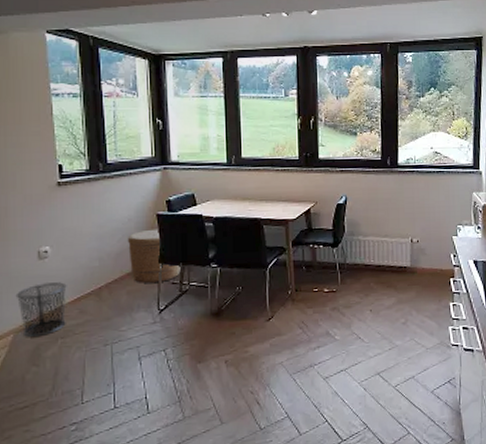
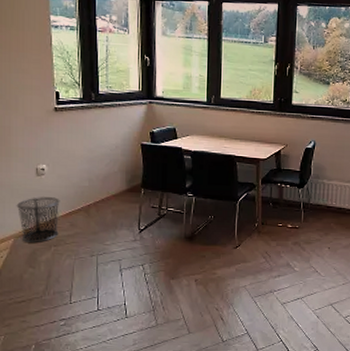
basket: present [127,229,181,284] -> none [114,157,160,206]

